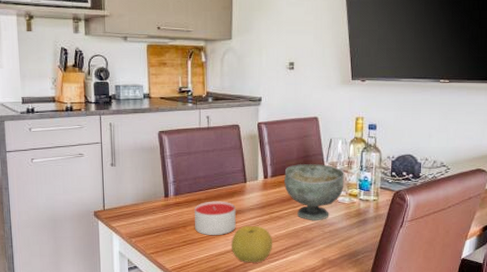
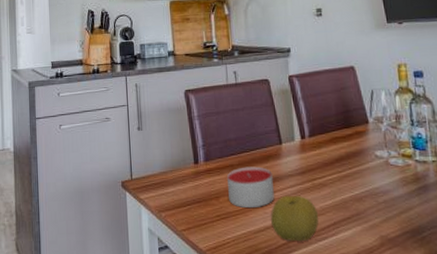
bowl: present [283,164,344,220] -> none [323,120,395,188]

